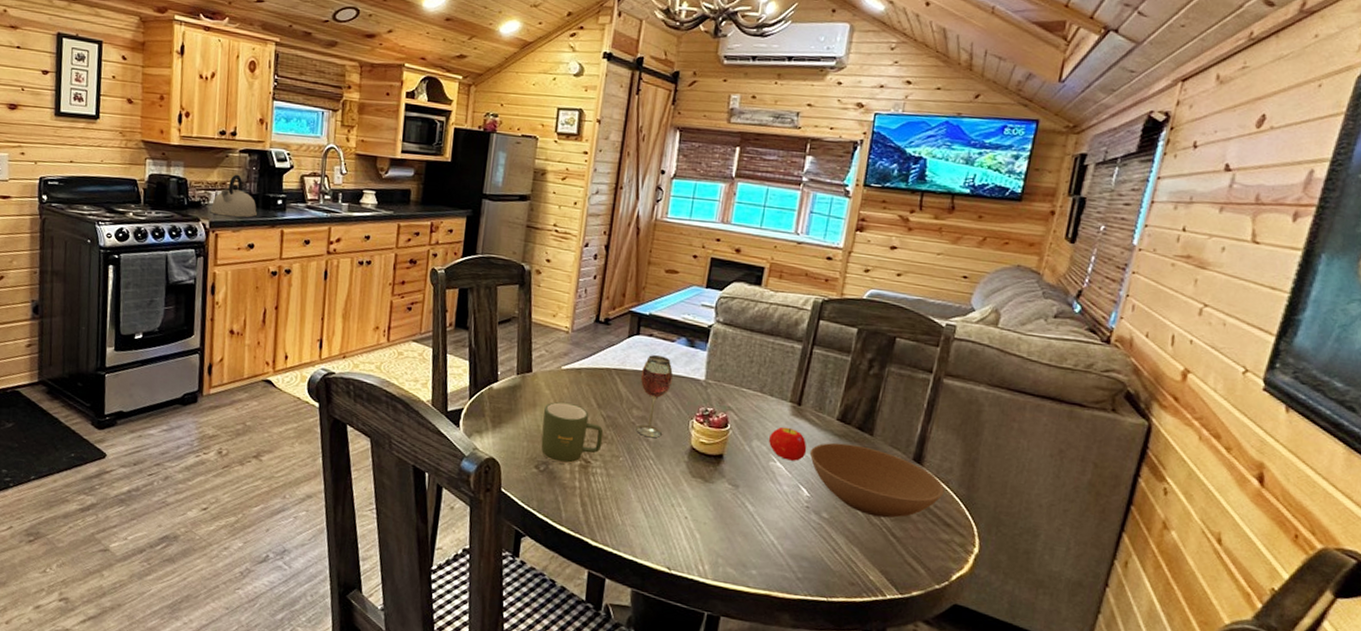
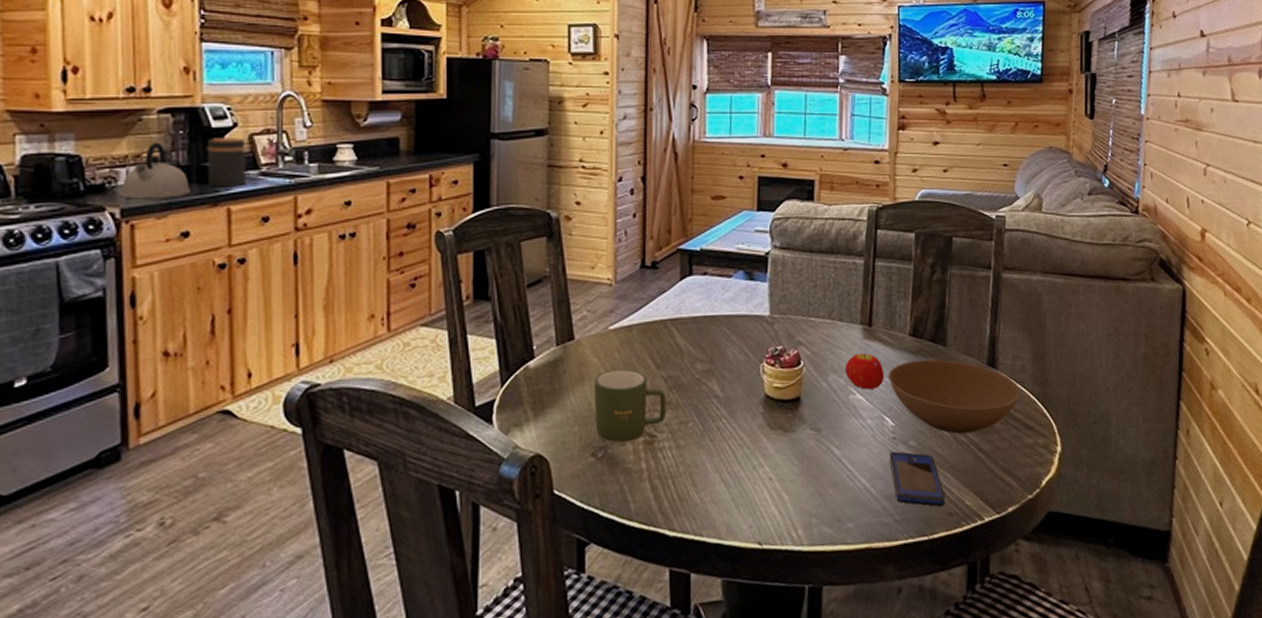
cylinder: none [269,175,299,215] -> present [207,138,246,188]
wineglass: present [636,354,673,438] -> none [699,294,735,393]
mobile phone: none [799,518,850,576] -> present [889,451,945,507]

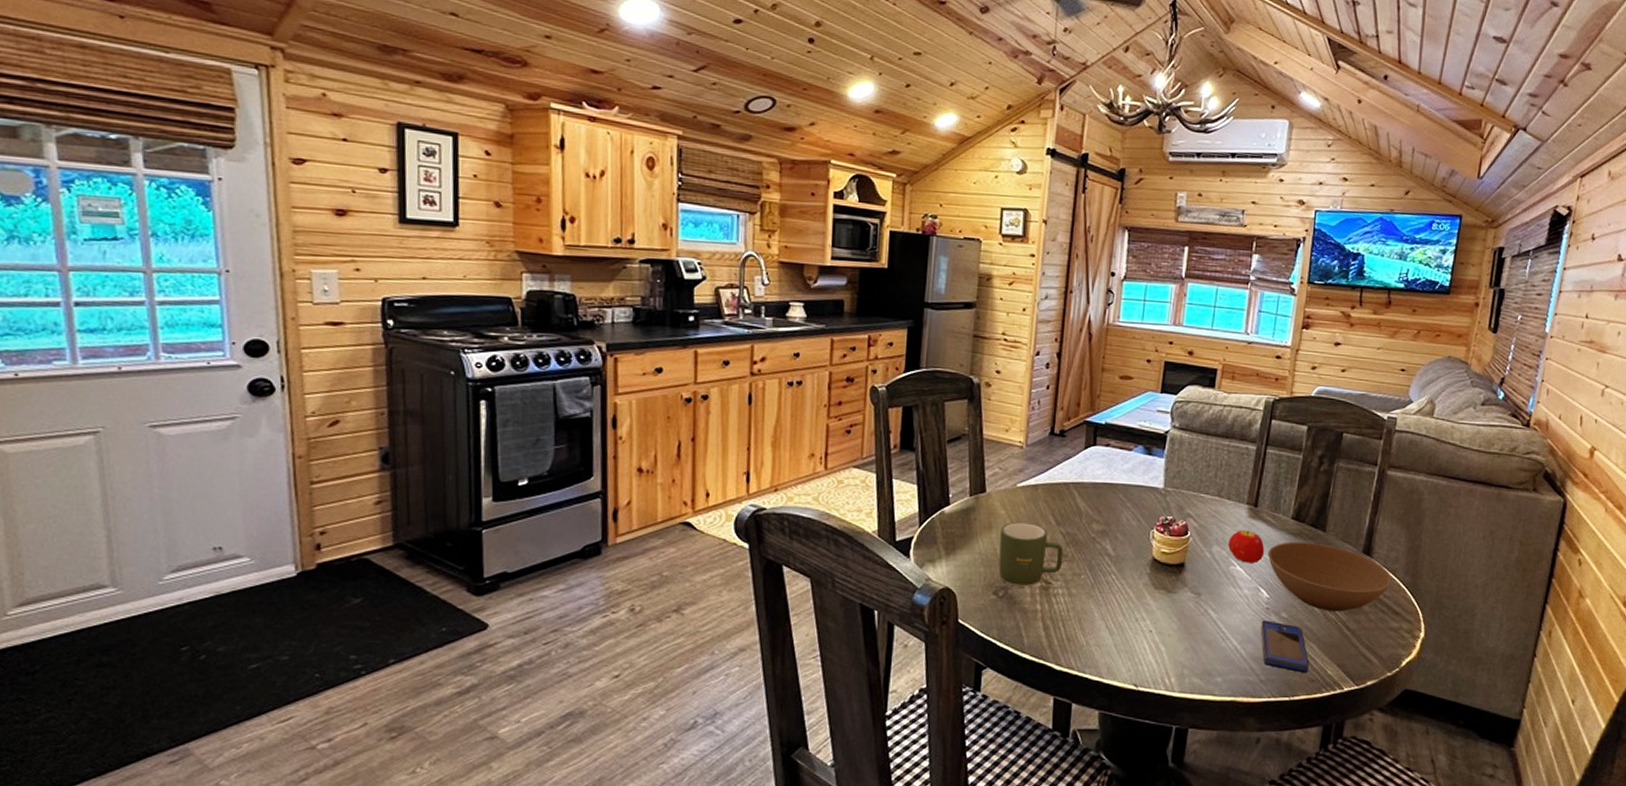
kettle: present [119,142,192,200] -> none [606,288,666,338]
cylinder: present [207,138,246,188] -> none [679,288,713,333]

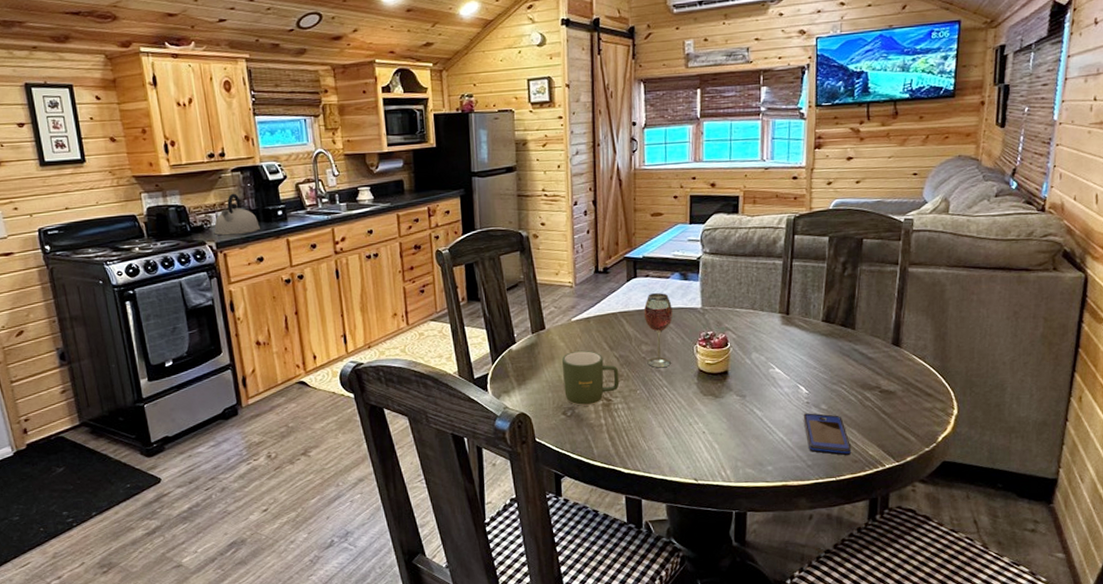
kettle: none [606,288,666,338] -> present [214,193,261,236]
wineglass: none [1096,465,1131,552] -> present [643,292,673,368]
fruit: present [1227,530,1265,563] -> none [765,336,800,365]
bowl: present [1267,541,1392,612] -> none [802,340,922,400]

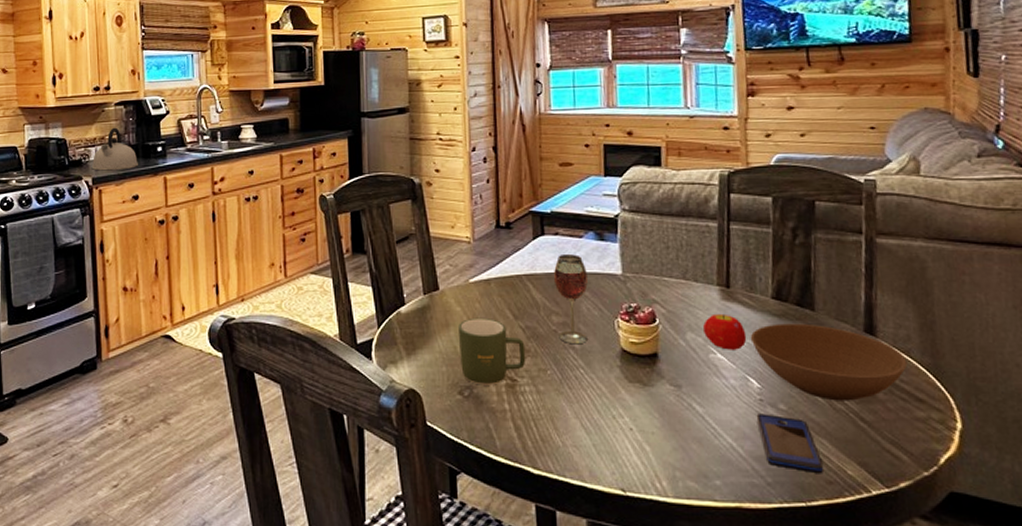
fruit: none [765,336,800,365] -> present [702,313,747,350]
bowl: none [802,340,922,400] -> present [750,323,908,401]

